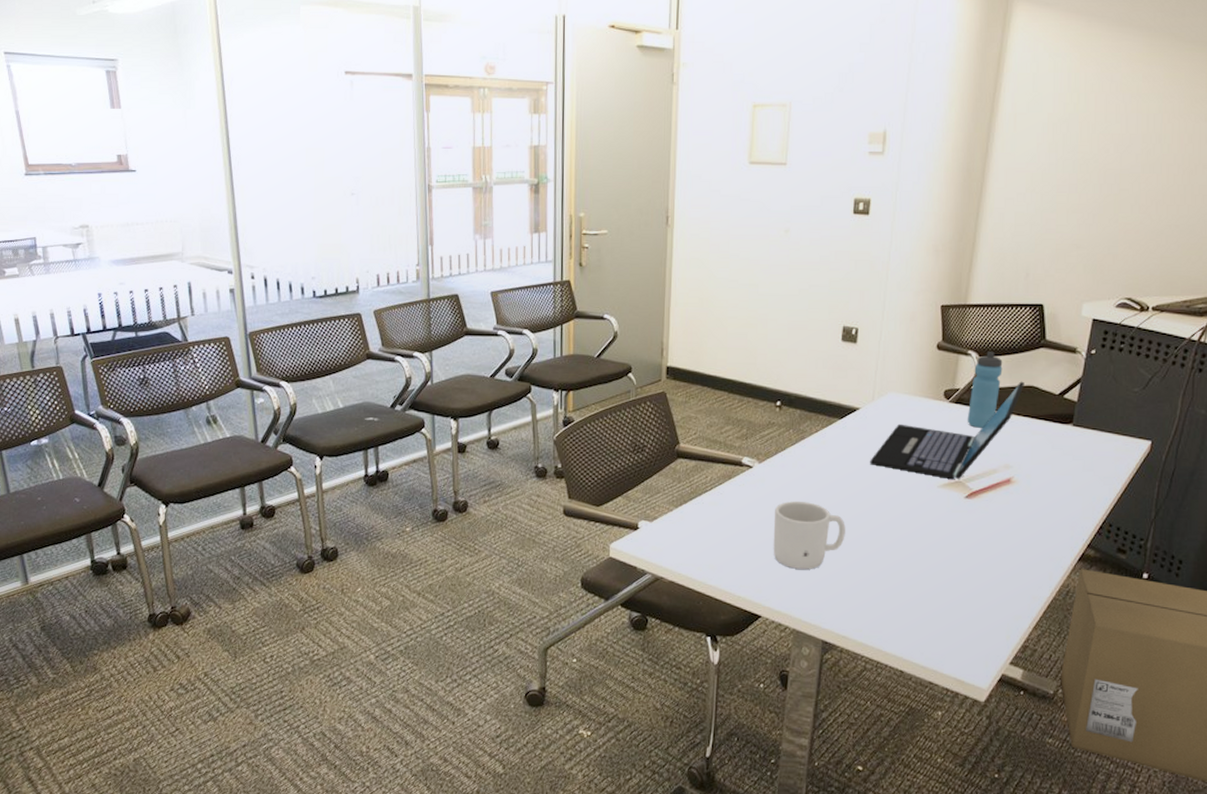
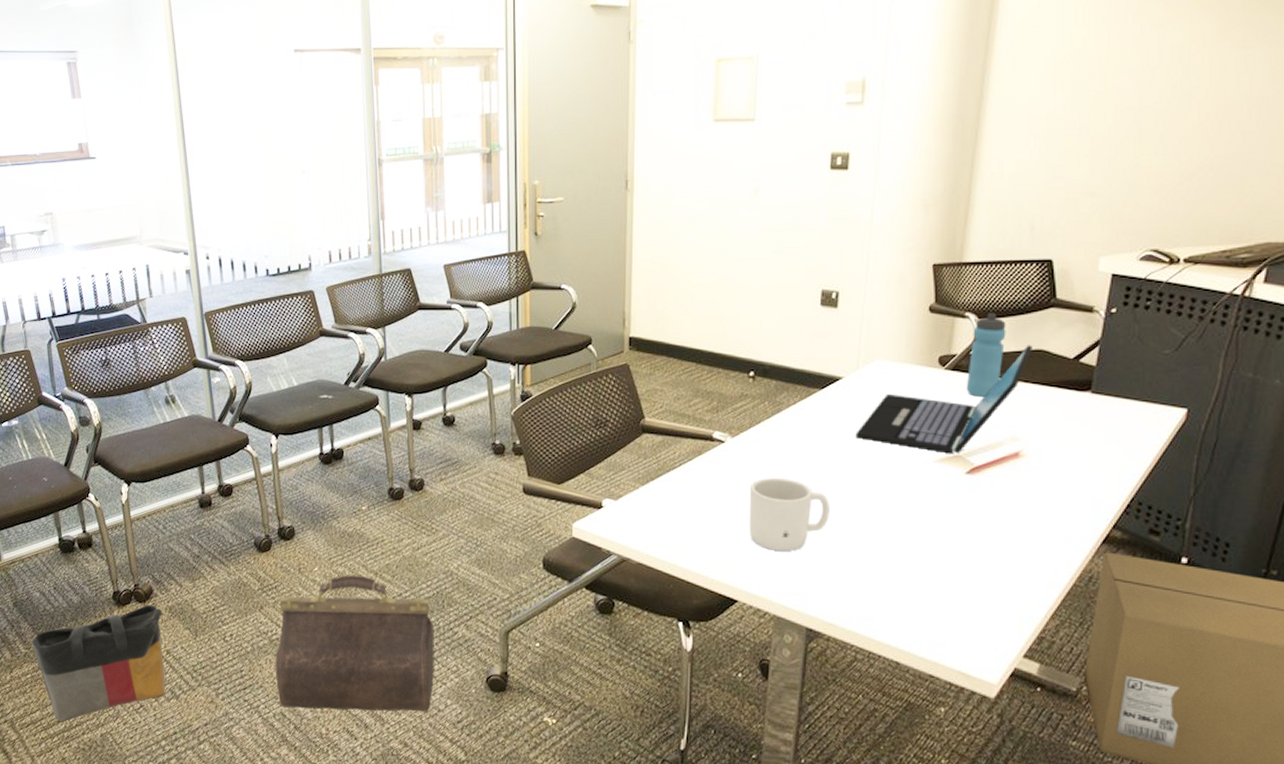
tote bag: none [60,627,203,748] -> present [31,604,165,722]
briefcase: none [316,595,475,728] -> present [275,574,434,712]

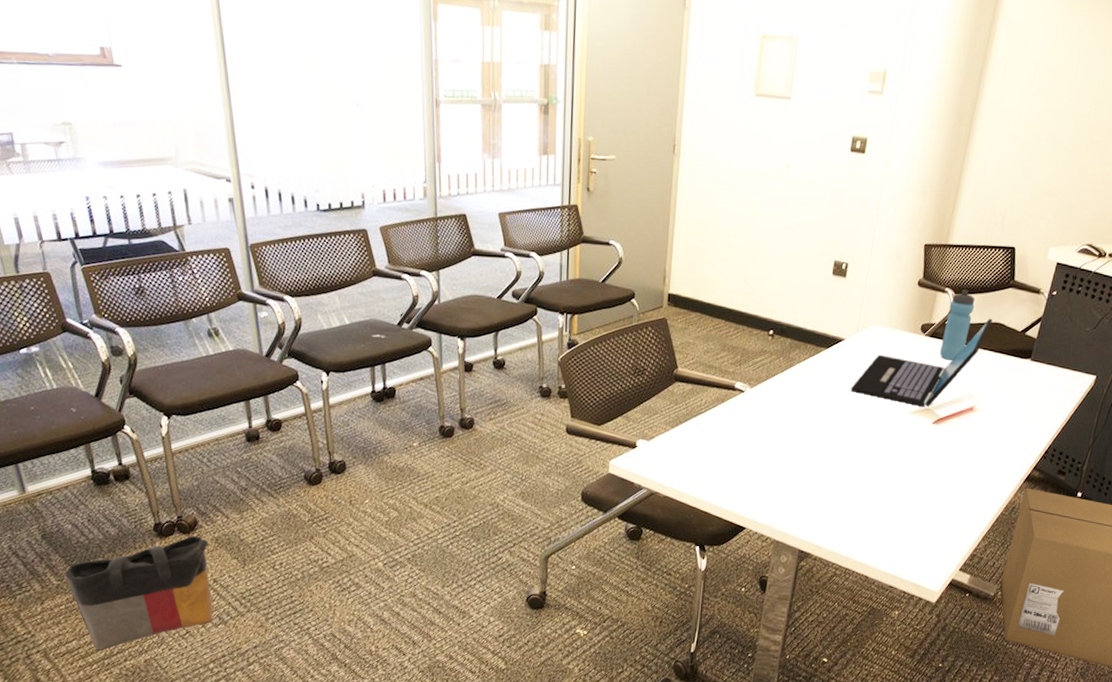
briefcase: present [275,574,434,712] -> none [325,506,480,629]
mug: present [749,478,830,551] -> none [759,424,826,486]

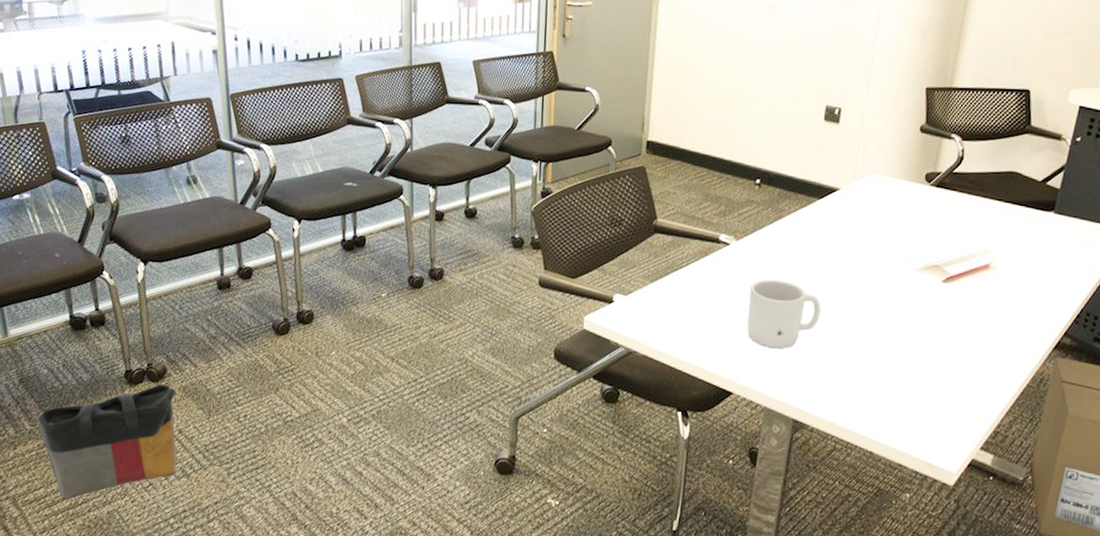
mug: none [759,424,826,486] -> present [747,280,821,348]
laptop: present [851,318,992,407] -> none [848,167,1007,264]
water bottle: present [939,290,975,360] -> none [947,136,986,213]

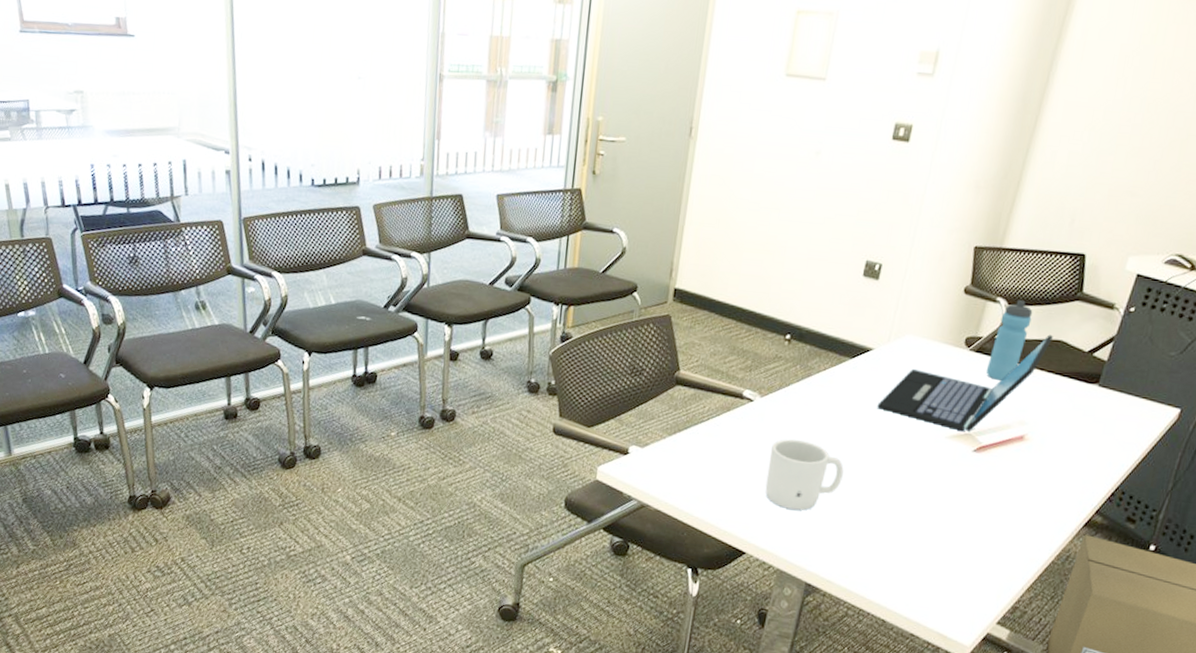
tote bag: present [37,384,177,500] -> none [40,511,180,620]
laptop: none [848,167,1007,264] -> present [877,334,1053,432]
water bottle: none [947,136,986,213] -> present [986,300,1033,380]

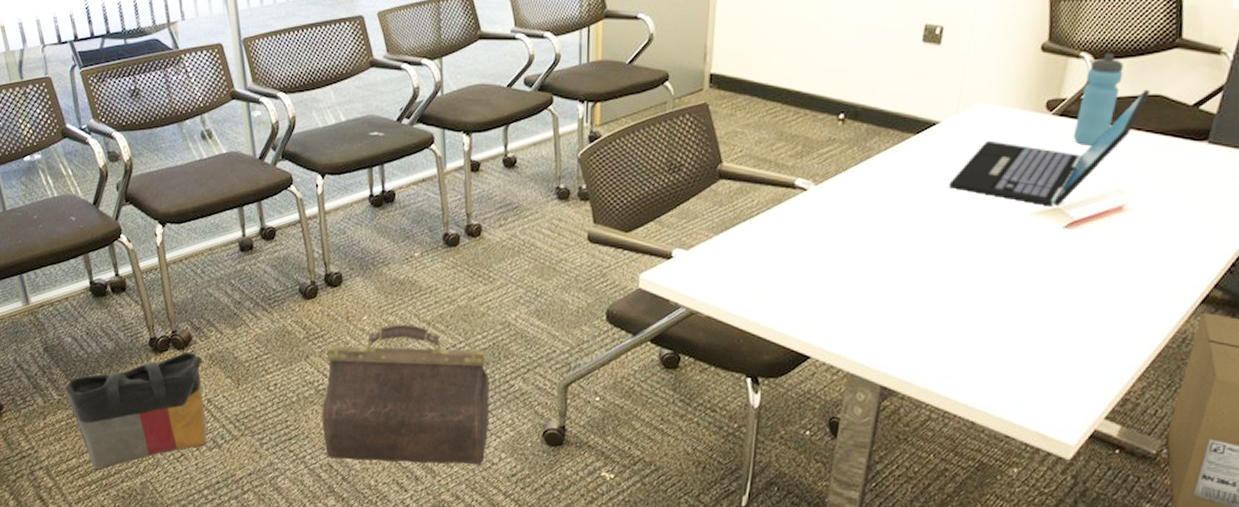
tote bag: none [40,511,180,620] -> present [65,352,207,470]
briefcase: none [290,498,453,635] -> present [322,324,490,465]
mug: present [765,439,844,511] -> none [827,229,915,307]

